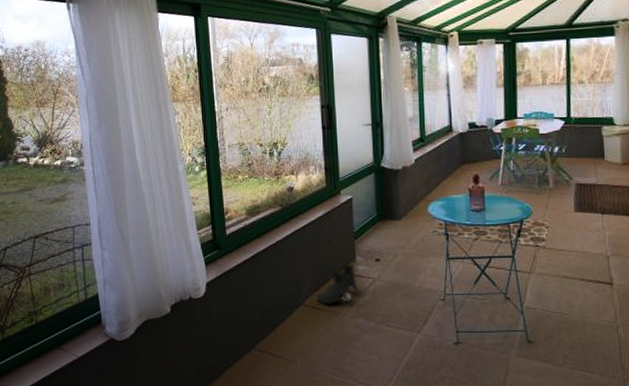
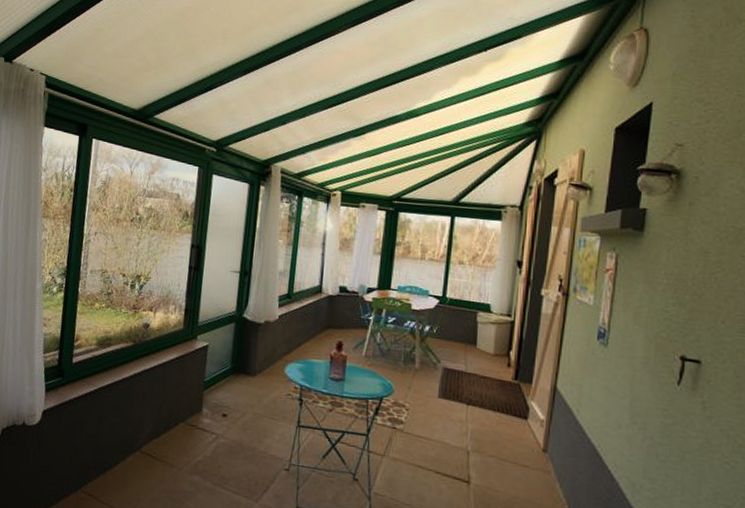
boots: present [316,264,359,305] -> none [154,414,201,457]

